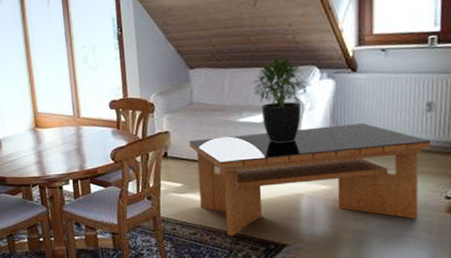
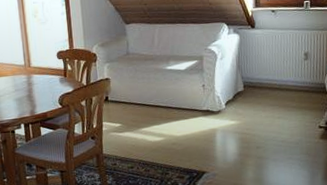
coffee table: present [189,123,431,236] -> none [126,69,308,168]
potted plant: present [252,55,312,144] -> none [176,14,222,87]

